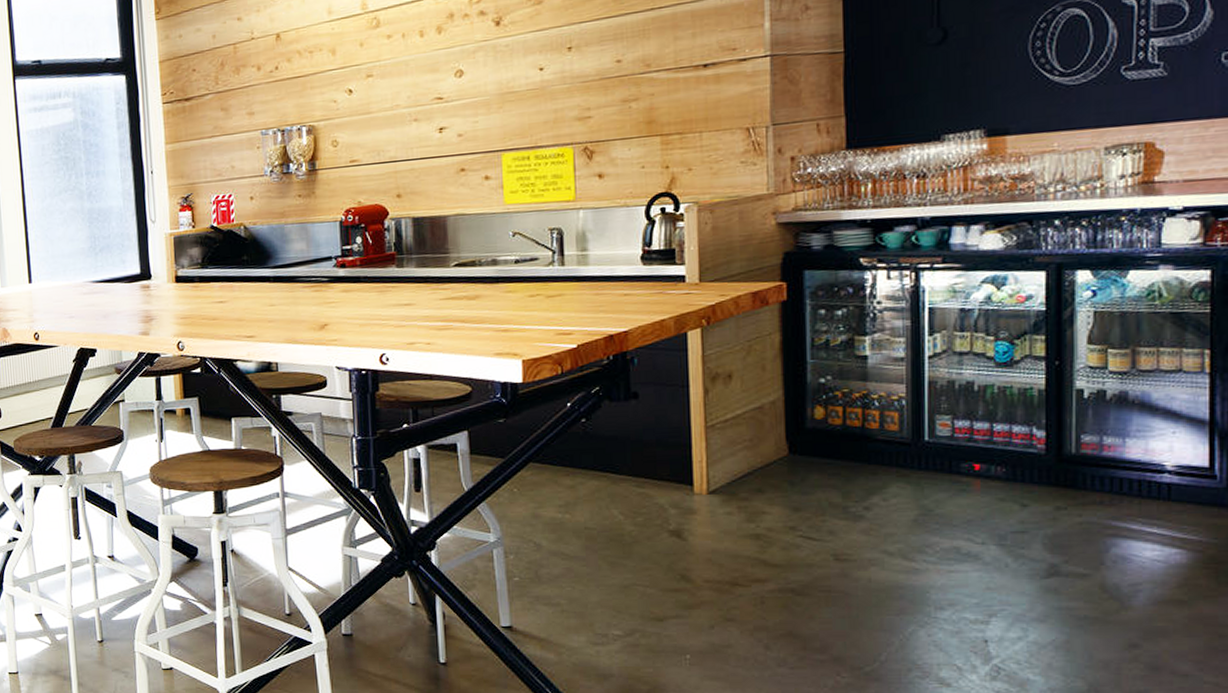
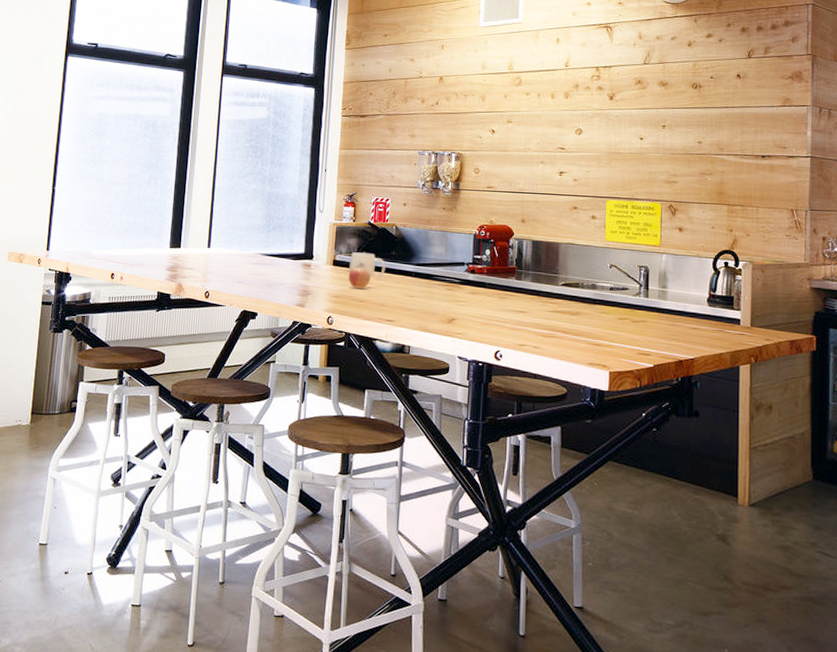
mug: none [194,261,238,297] -> present [349,252,385,283]
fruit: none [195,279,222,305] -> present [348,266,371,289]

